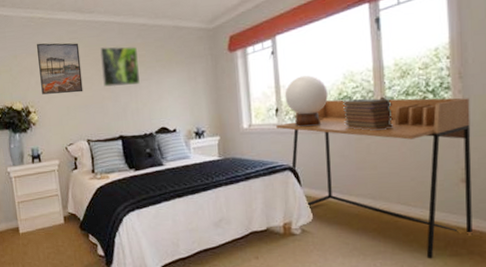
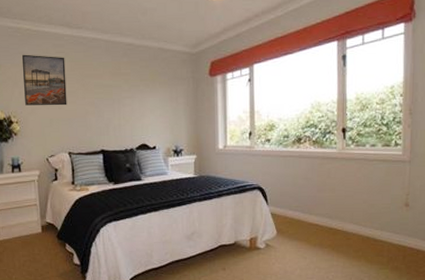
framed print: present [100,46,140,87] -> none [85,63,123,103]
desk: present [276,98,473,259] -> none [249,127,417,273]
table lamp: present [284,75,328,128] -> none [258,103,297,151]
book stack: present [343,98,393,132] -> none [309,127,352,158]

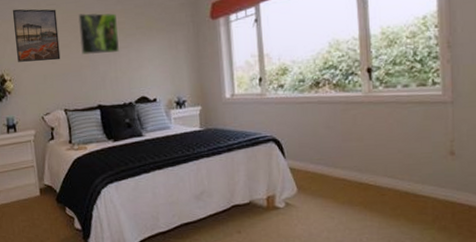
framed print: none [85,63,123,103] -> present [78,12,119,55]

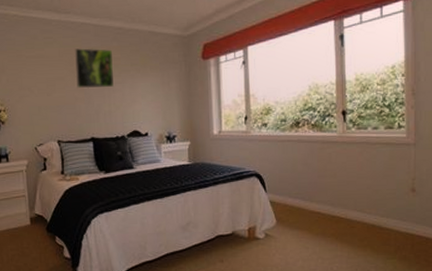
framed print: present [12,9,61,62] -> none [9,40,56,93]

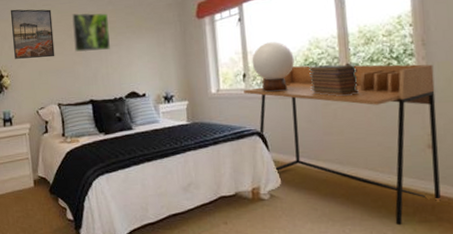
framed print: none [9,40,56,93] -> present [10,9,55,59]
desk: none [245,110,421,263] -> present [244,64,441,226]
table lamp: none [254,86,294,136] -> present [251,42,294,93]
book stack: none [308,110,352,142] -> present [309,64,359,97]

